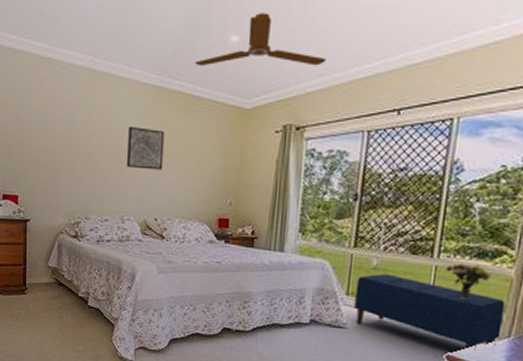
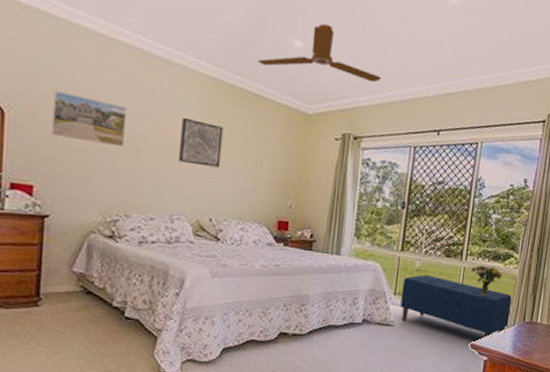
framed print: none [29,115,84,158] -> present [51,90,128,147]

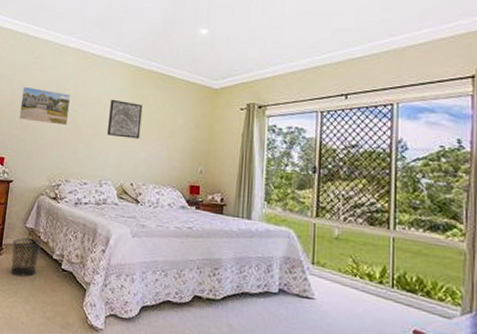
waste bin: none [54,284,96,330] -> present [10,237,41,277]
ceiling fan: present [257,23,382,83] -> none [170,12,283,56]
bench: present [400,274,512,338] -> none [320,243,463,326]
bouquet: present [471,265,502,297] -> none [403,235,445,274]

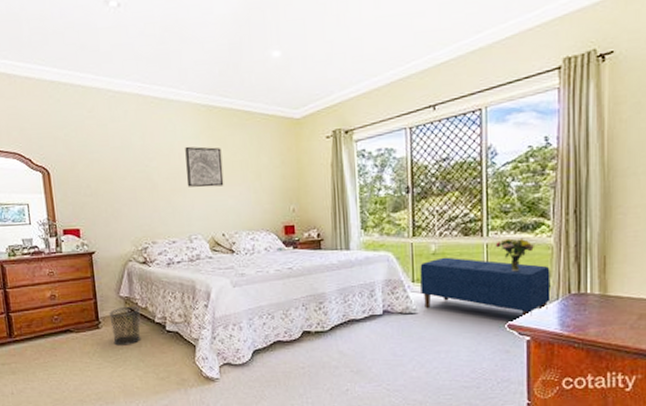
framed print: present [19,86,71,126] -> none [82,146,141,185]
bench: none [320,243,463,326] -> present [420,257,551,316]
bouquet: none [403,235,445,274] -> present [495,237,534,272]

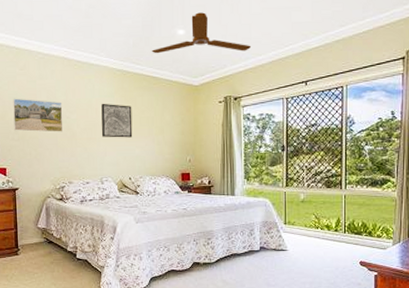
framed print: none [82,146,141,185] -> present [13,98,63,132]
waste bin: present [109,306,140,346] -> none [27,236,55,271]
ceiling fan: none [241,27,364,83] -> present [151,12,252,54]
bench: present [420,257,551,316] -> none [291,204,394,255]
bouquet: present [495,237,534,272] -> none [352,191,382,219]

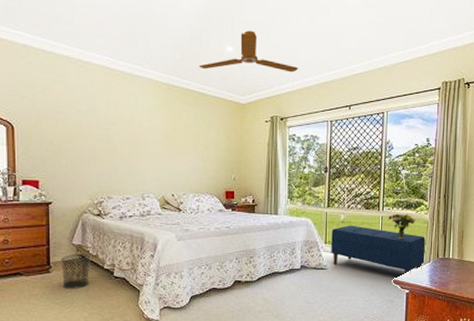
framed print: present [13,98,63,132] -> none [48,106,103,145]
waste bin: none [27,236,55,271] -> present [61,253,91,289]
wall art: present [101,103,133,138] -> none [144,116,177,154]
bench: none [291,204,394,255] -> present [331,225,426,274]
bouquet: none [352,191,382,219] -> present [388,213,415,240]

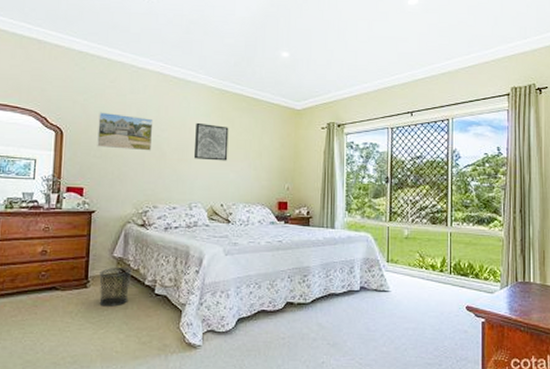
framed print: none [48,106,103,145] -> present [97,112,154,151]
wall art: none [144,116,177,154] -> present [193,122,229,161]
ceiling fan: present [198,30,299,73] -> none [253,36,357,78]
bench: present [331,225,426,274] -> none [394,241,502,300]
bouquet: present [388,213,415,240] -> none [458,229,488,260]

